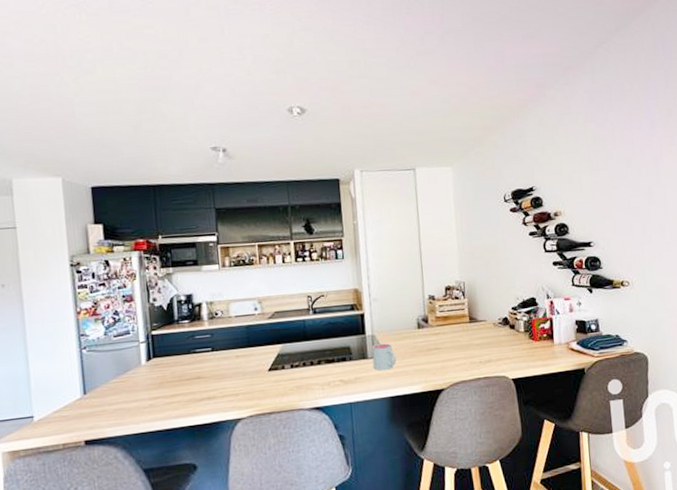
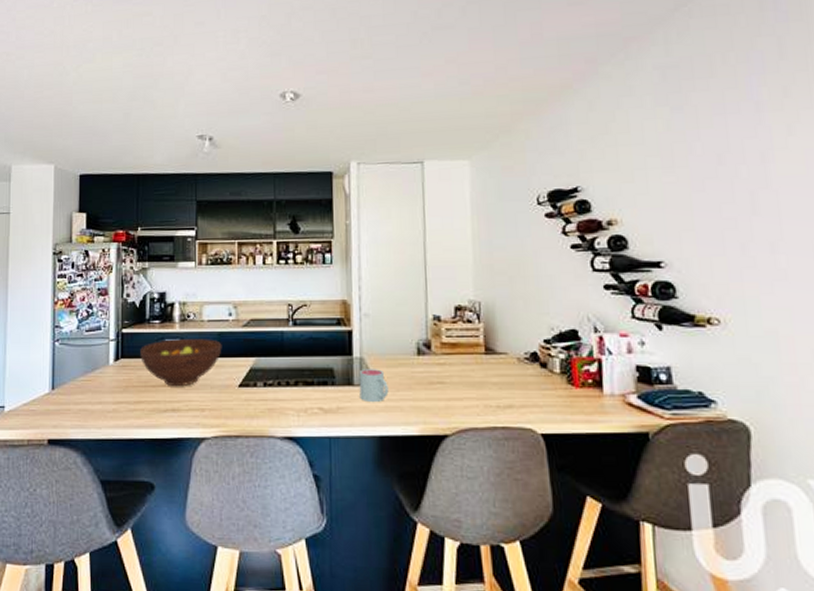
fruit bowl: none [171,332,251,378] -> present [140,339,222,387]

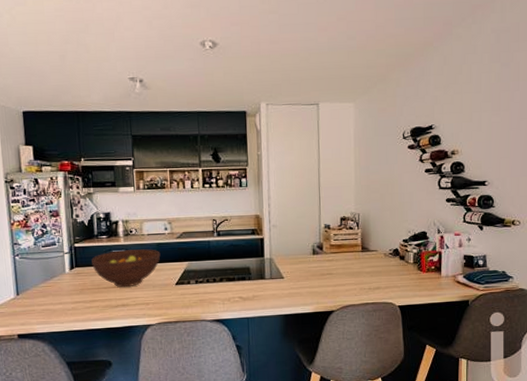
mug: present [359,369,389,403] -> none [269,266,291,291]

